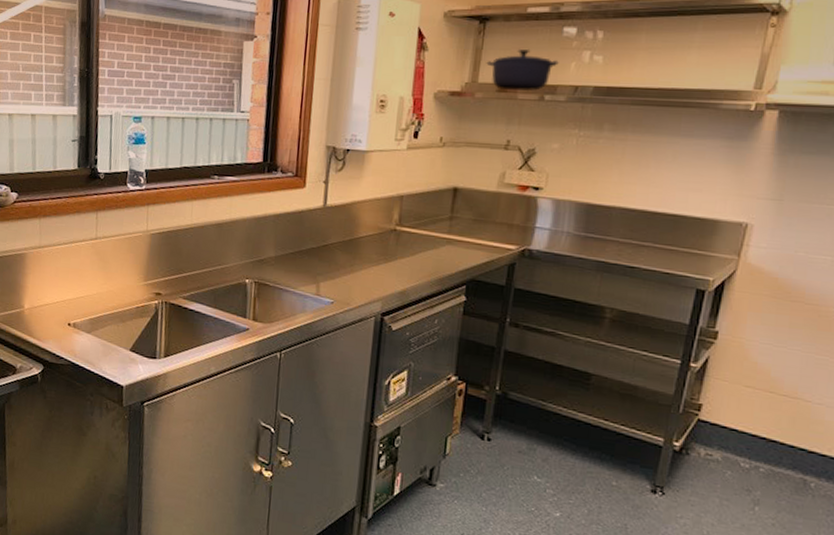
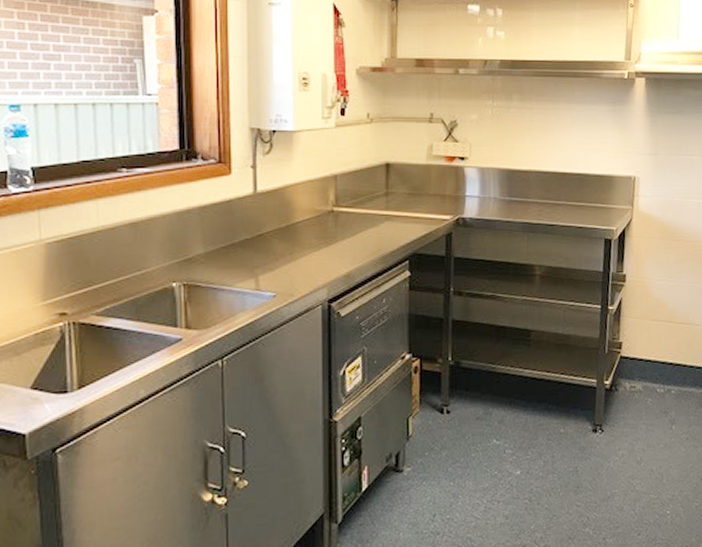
cooking pot: present [486,49,559,92] -> none [402,26,468,66]

